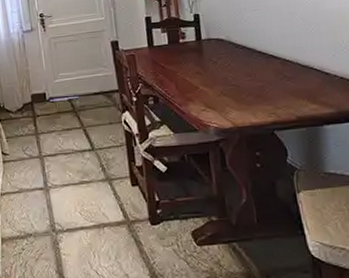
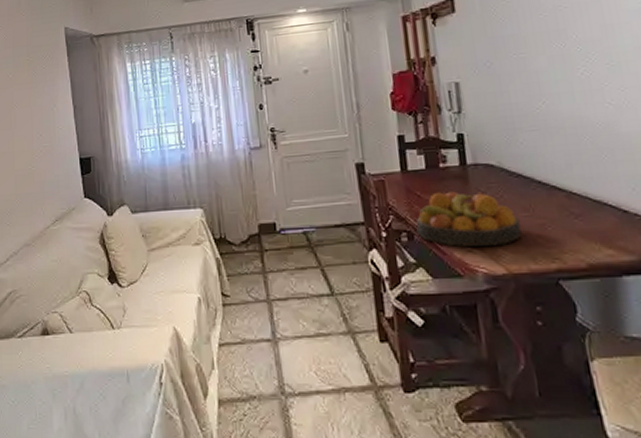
fruit bowl: none [160,62,245,107] -> present [415,191,522,247]

